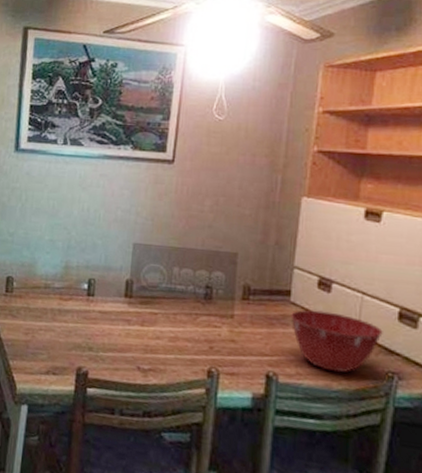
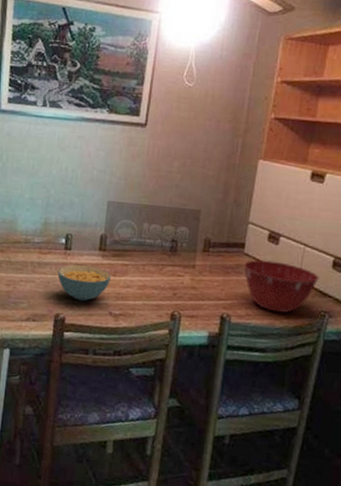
cereal bowl: none [79,313,139,354] -> present [57,265,112,302]

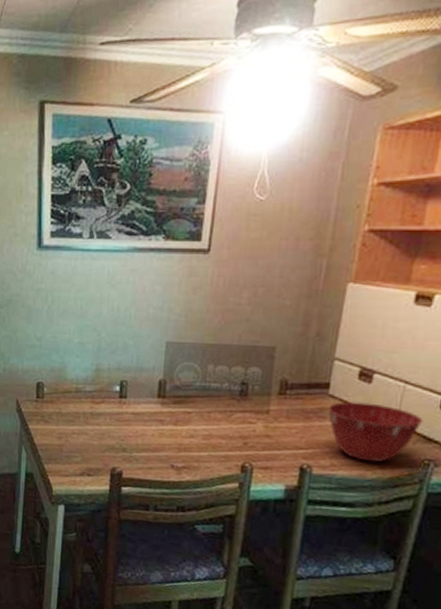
cereal bowl: present [57,265,112,302] -> none [112,414,173,454]

